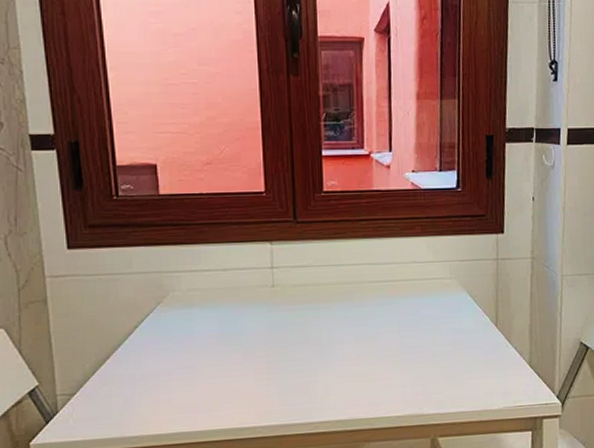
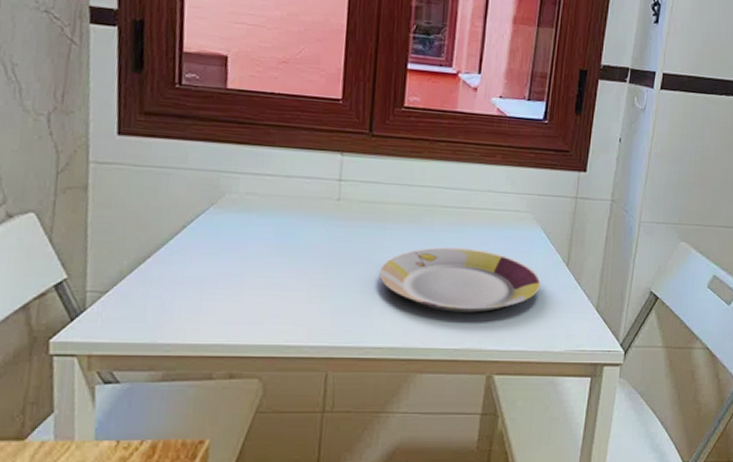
plate: none [318,318,473,381] -> present [378,247,541,313]

